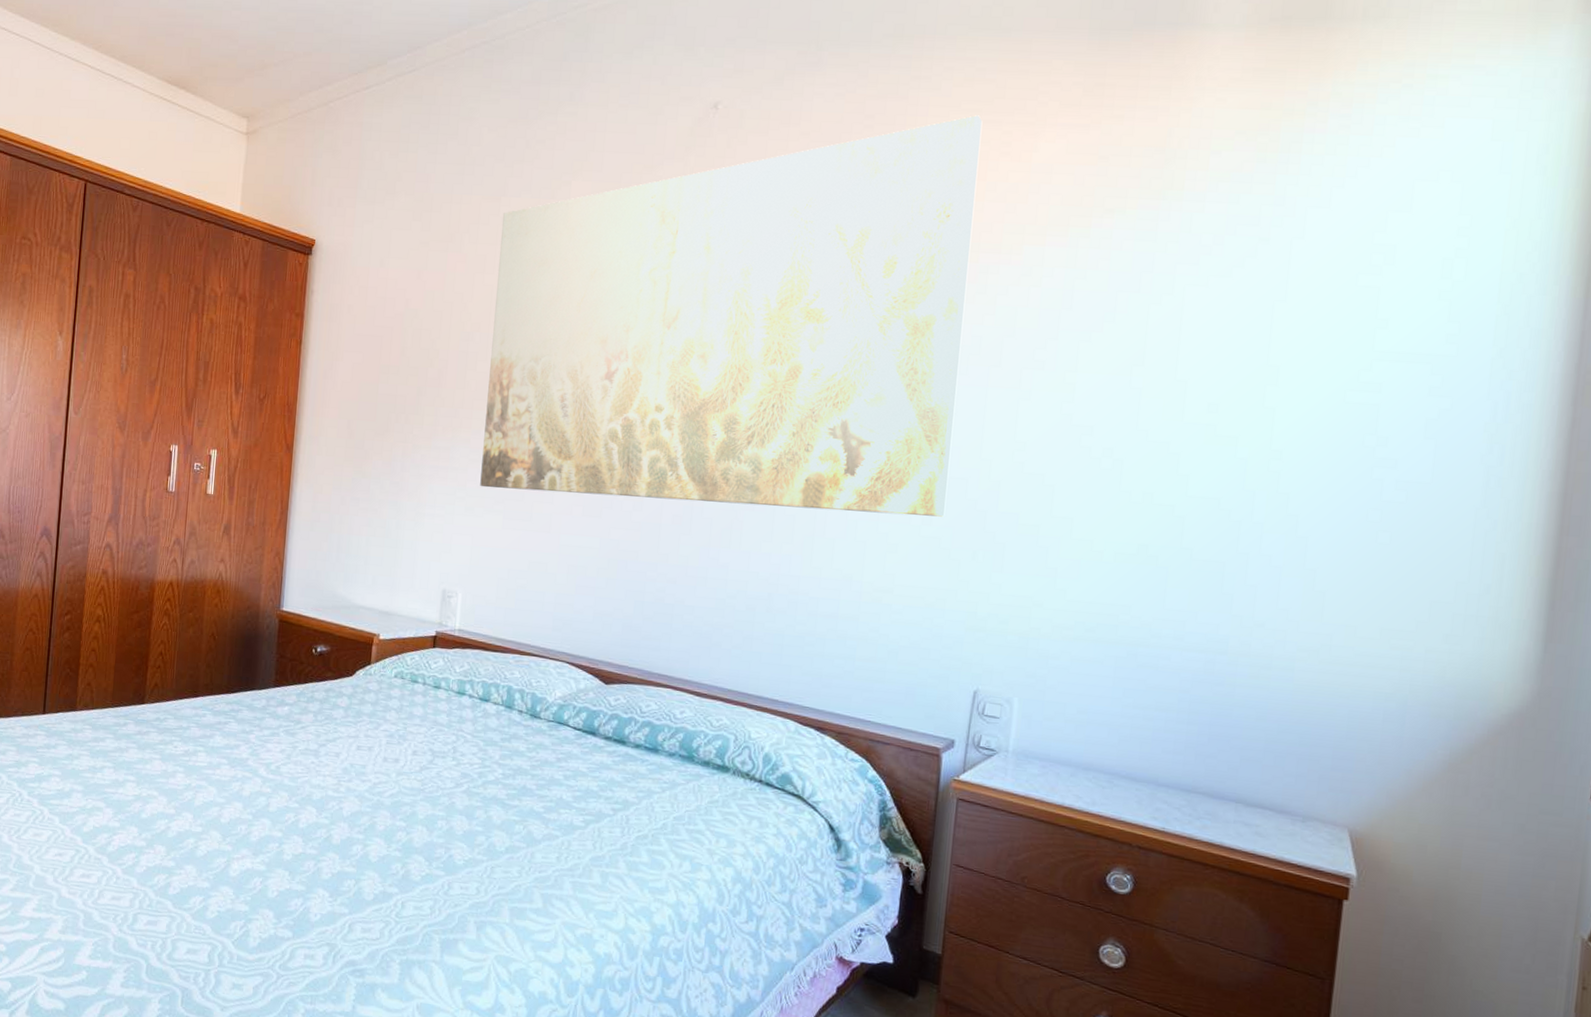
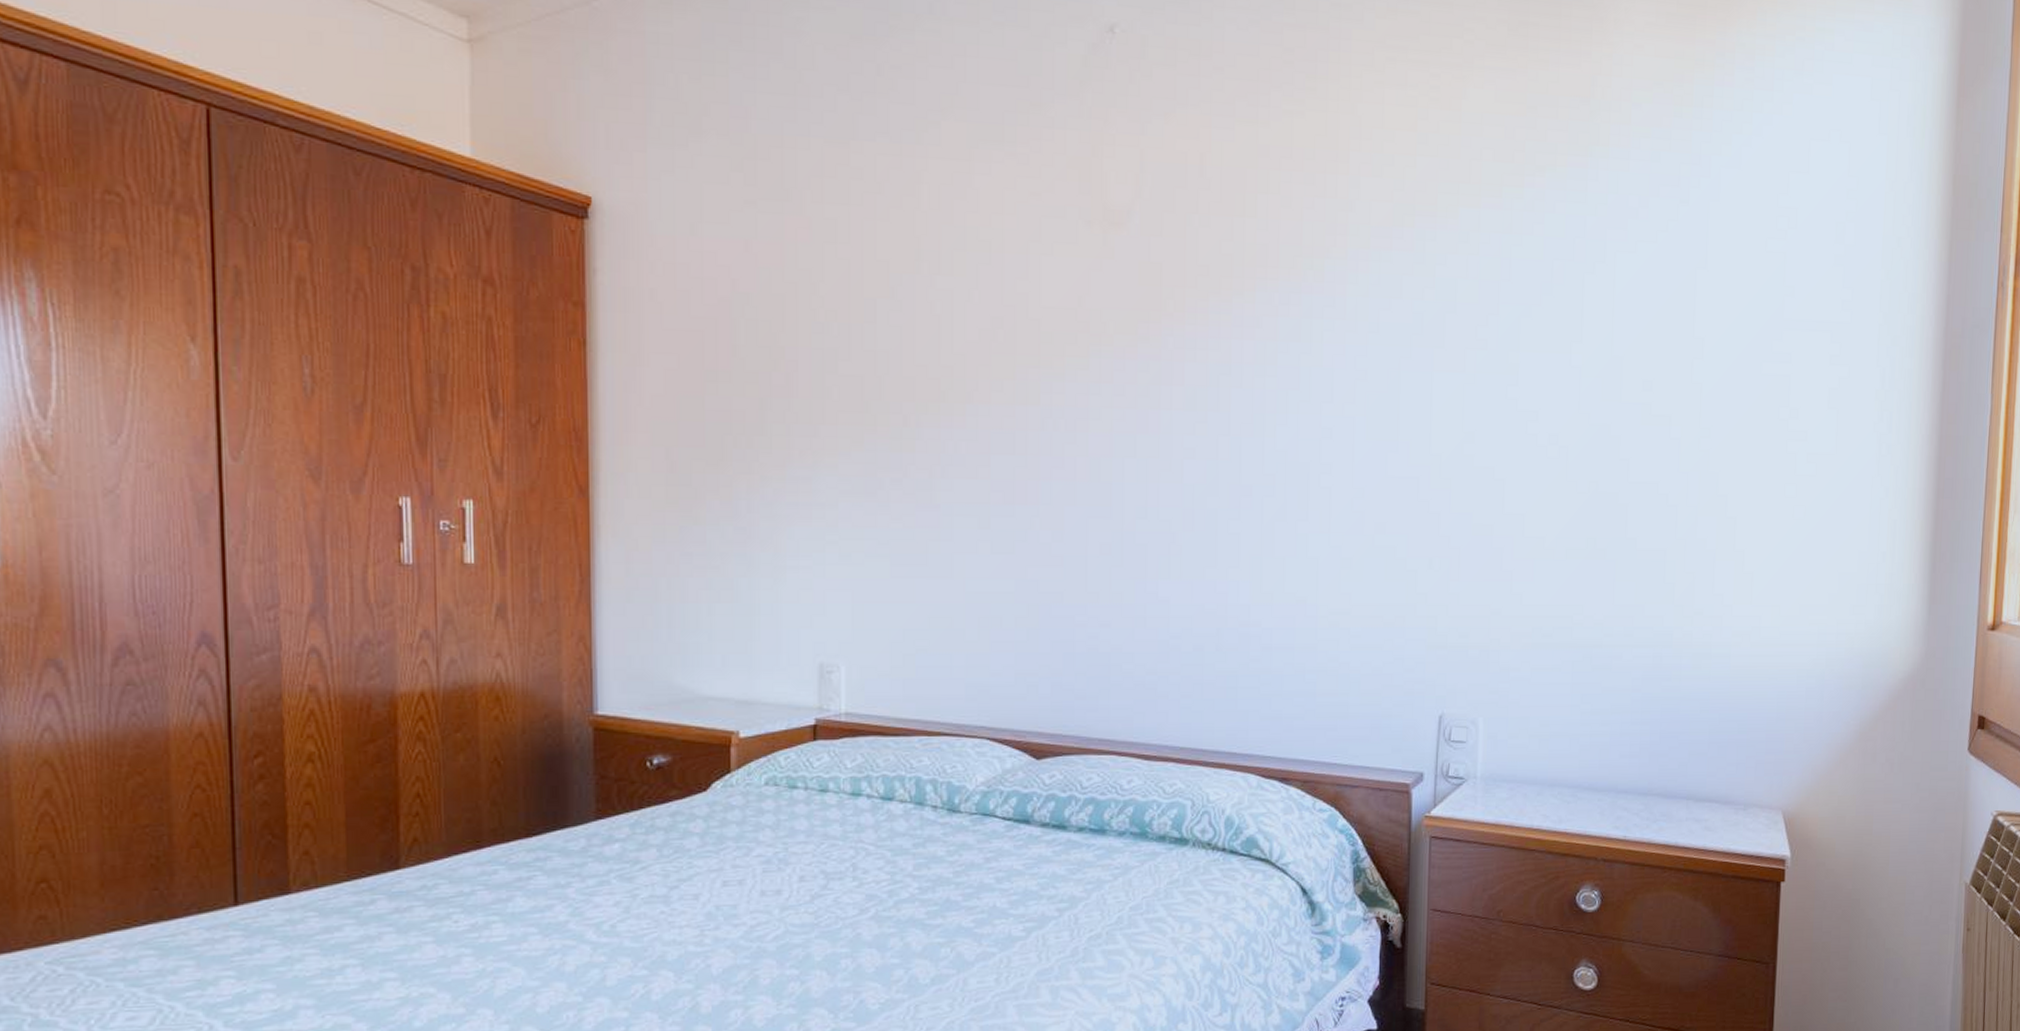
wall art: present [480,115,983,517] -> none [855,53,1409,527]

